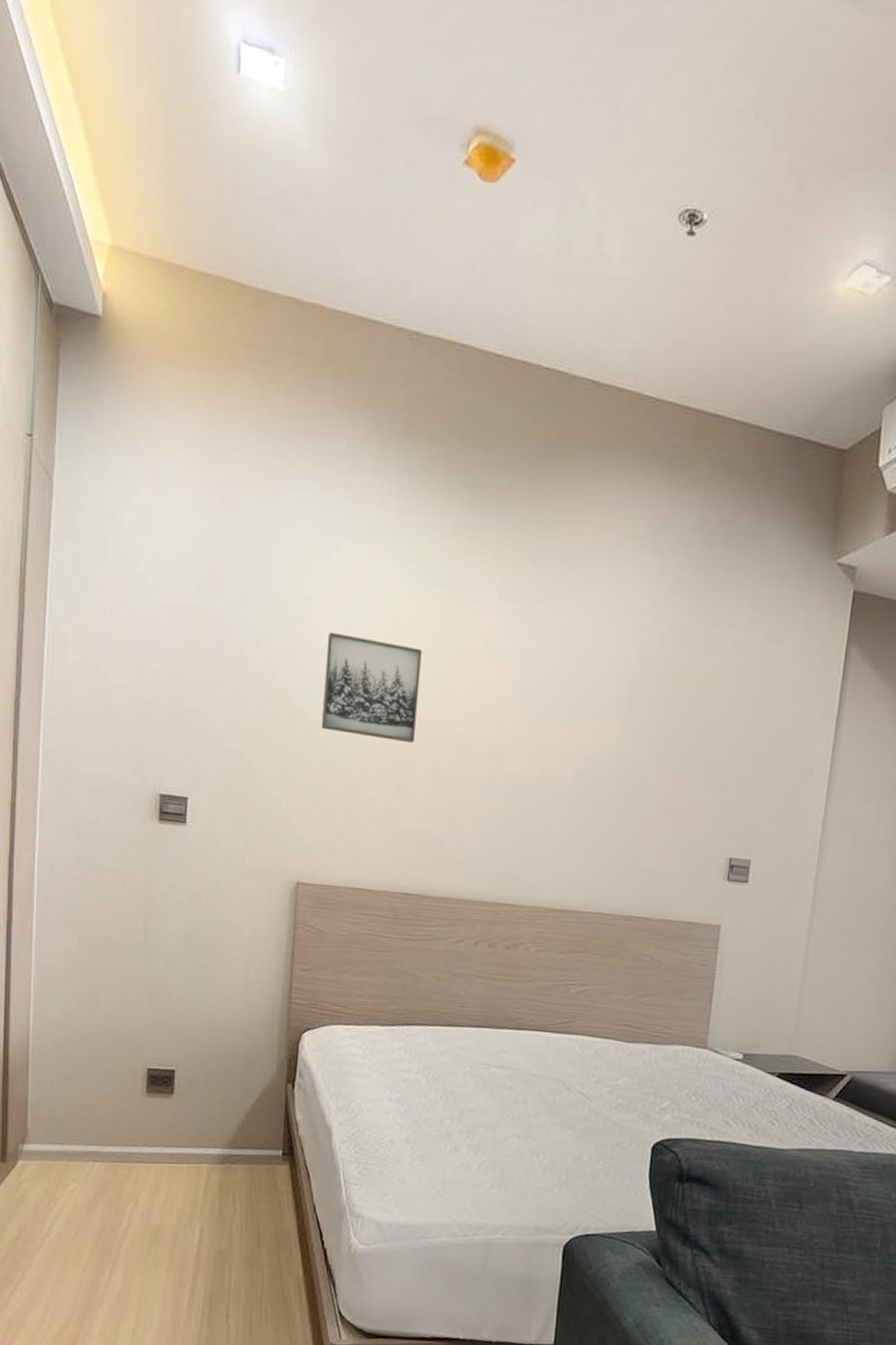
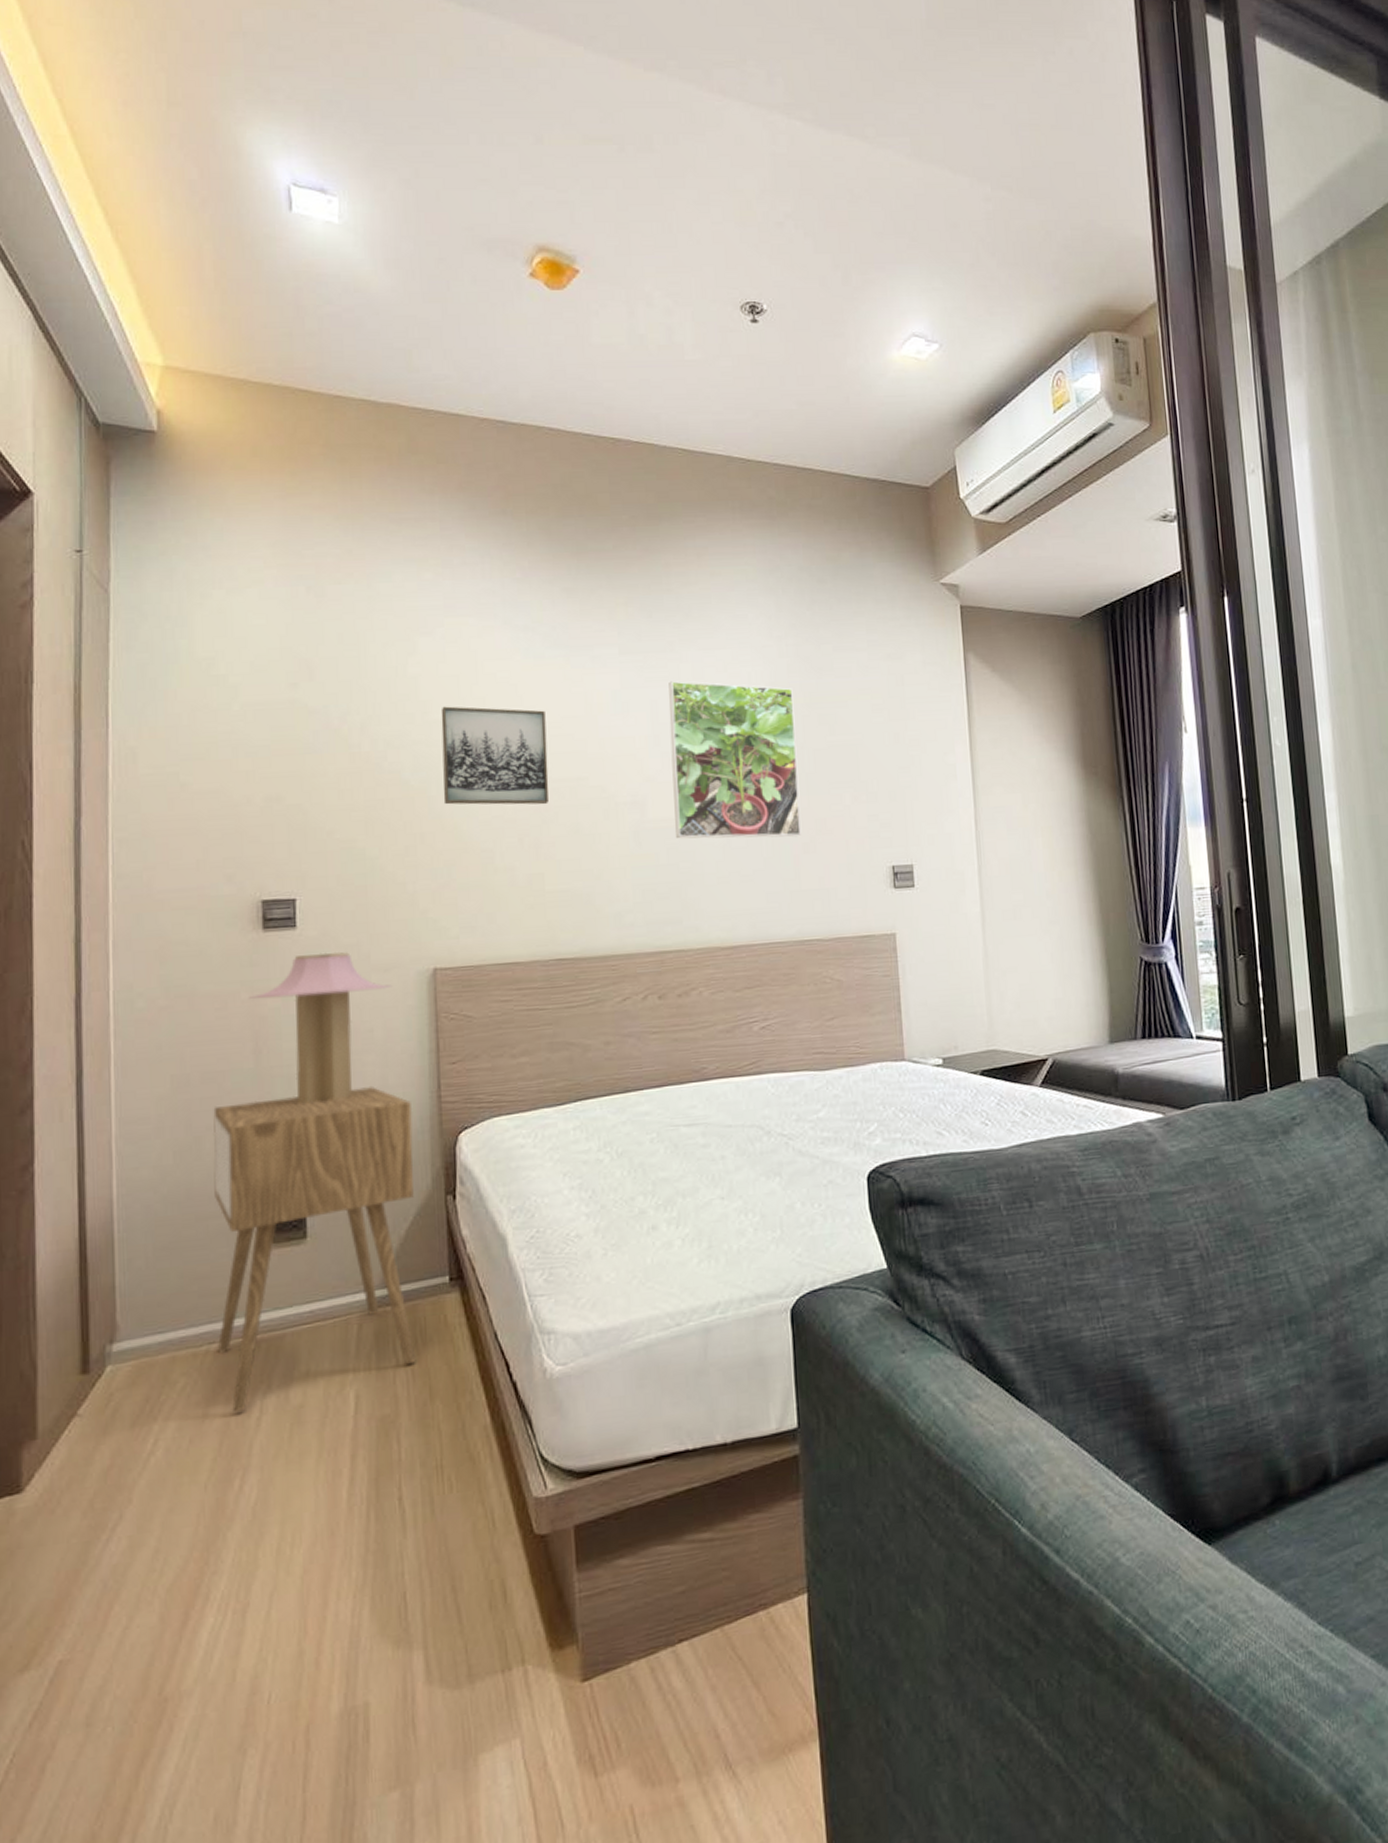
nightstand: none [99,969,267,1219] -> present [212,1085,416,1412]
table lamp: none [144,850,261,984] -> present [249,951,393,1104]
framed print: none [527,635,663,814] -> present [669,681,801,839]

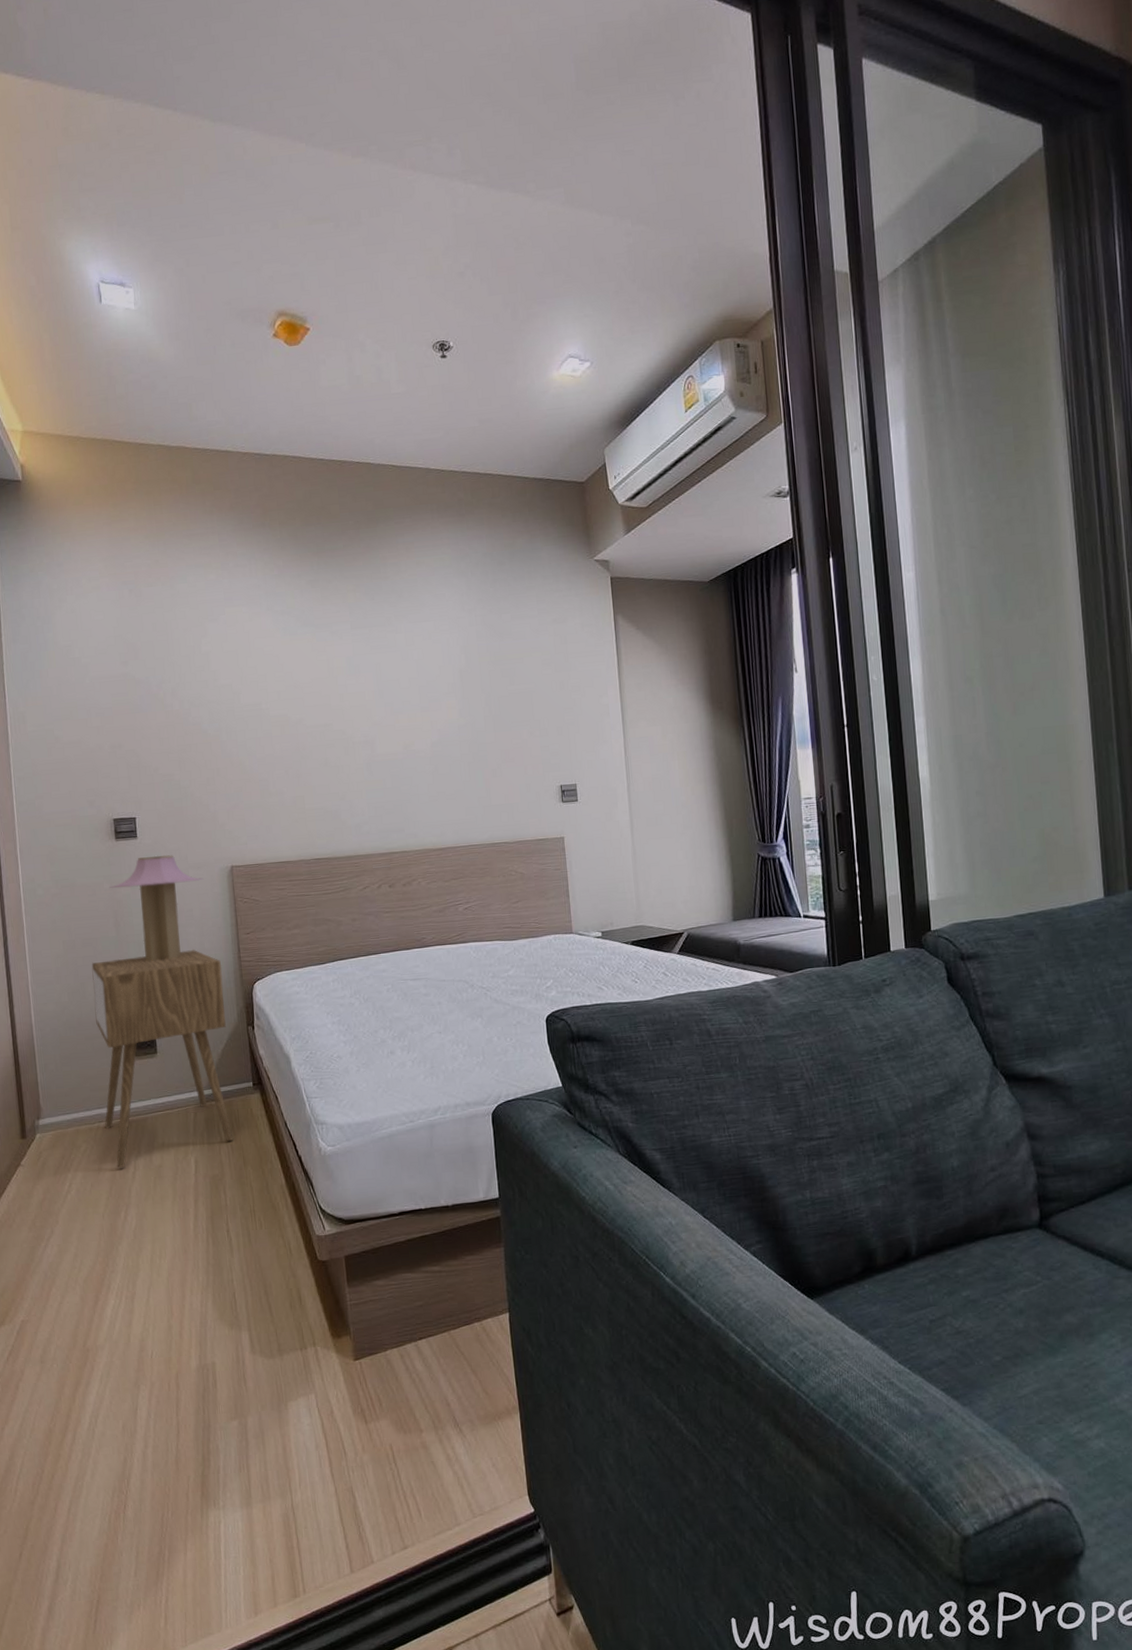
wall art: present [440,706,549,805] -> none [226,674,305,747]
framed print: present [669,681,801,839] -> none [388,647,490,768]

